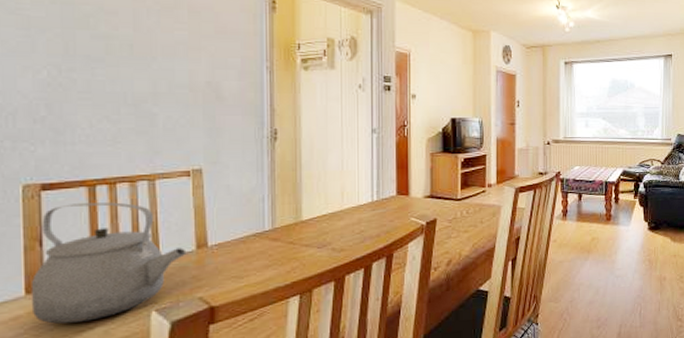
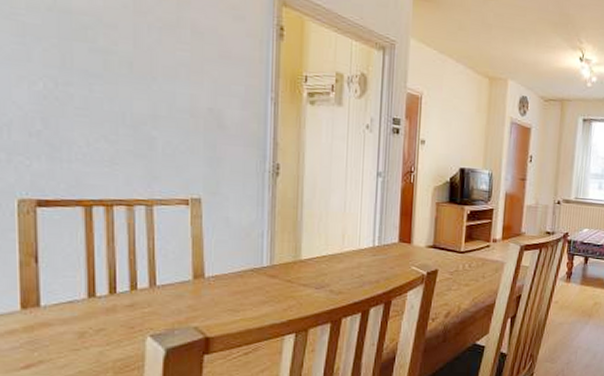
tea kettle: present [30,202,187,324] -> none [26,222,183,341]

